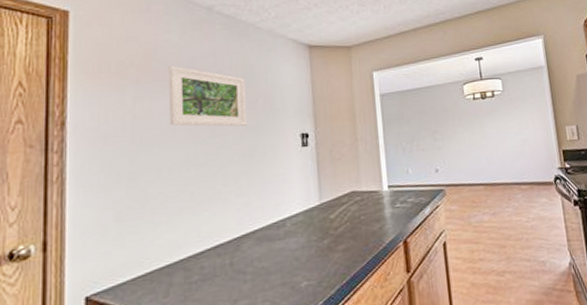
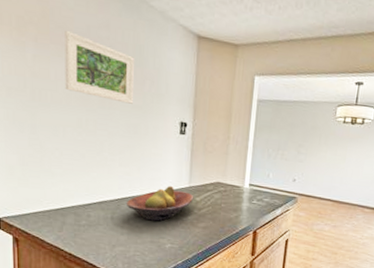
fruit bowl: none [247,207,328,257] -> present [126,185,194,221]

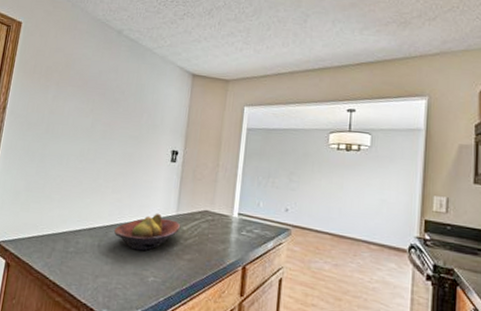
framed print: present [65,30,134,104] -> none [74,75,136,135]

